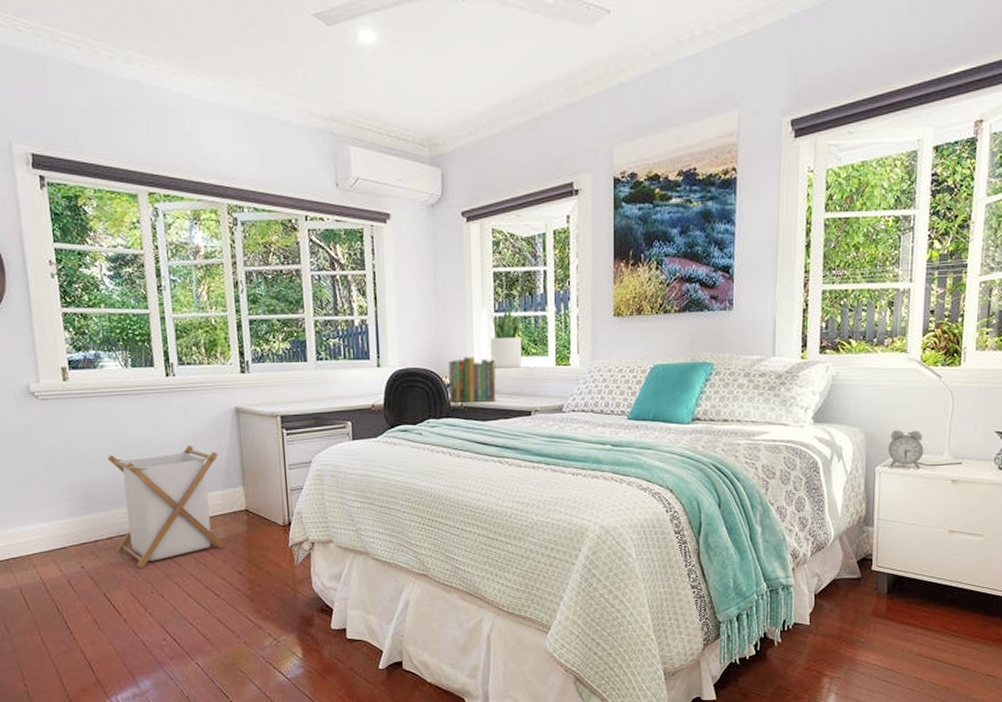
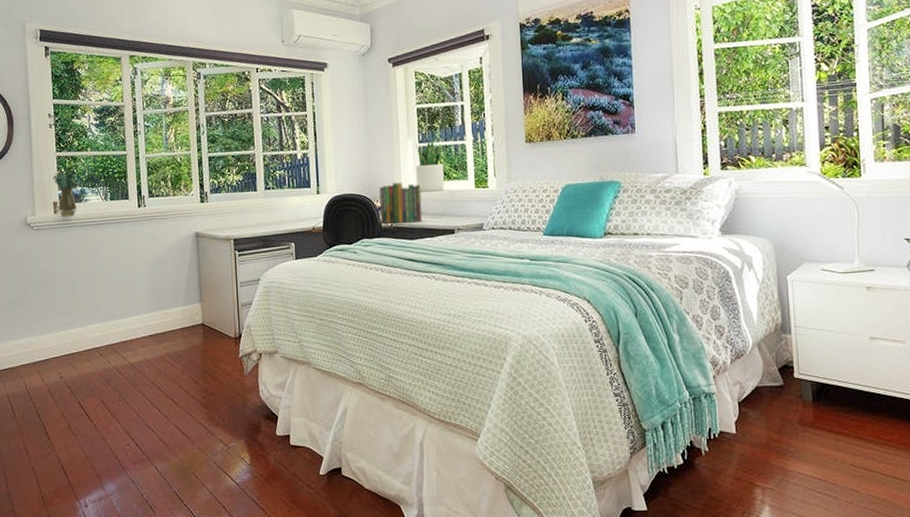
vase: none [58,328,91,386] -> present [52,169,77,217]
laundry basket: present [107,446,225,568] -> none [86,267,184,378]
alarm clock: present [887,430,924,469] -> none [797,239,834,277]

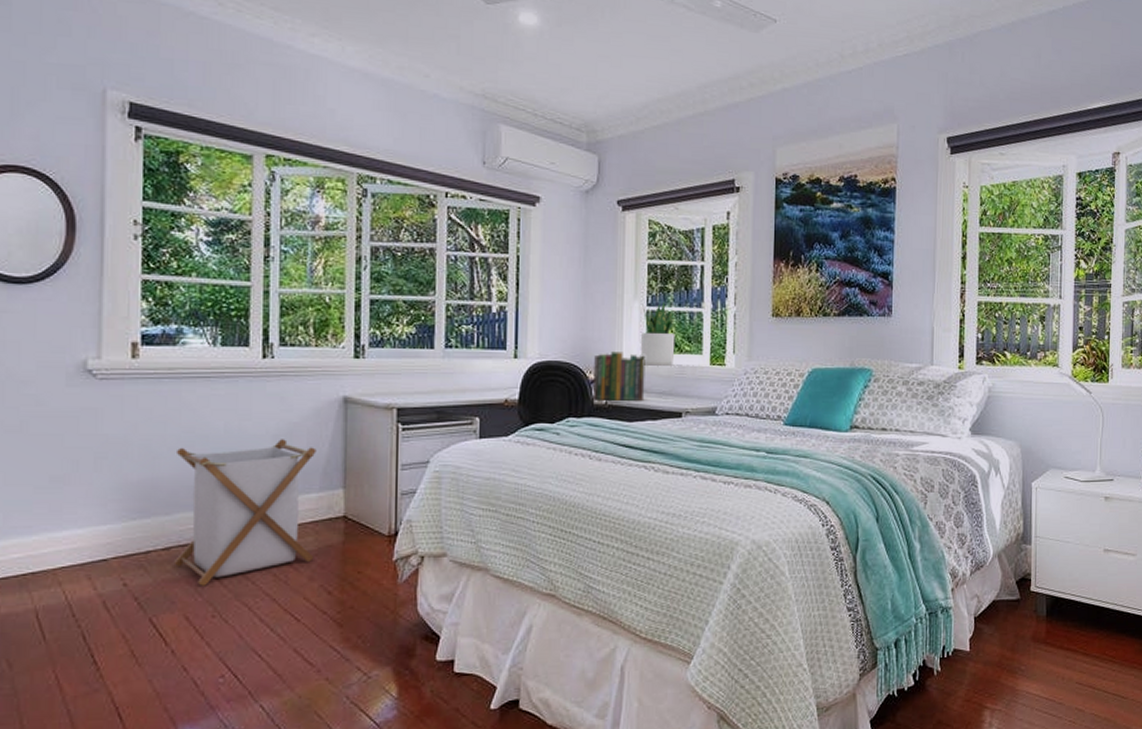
vase: present [52,169,77,217] -> none [133,297,169,364]
laundry basket: none [86,267,184,378] -> present [173,439,316,586]

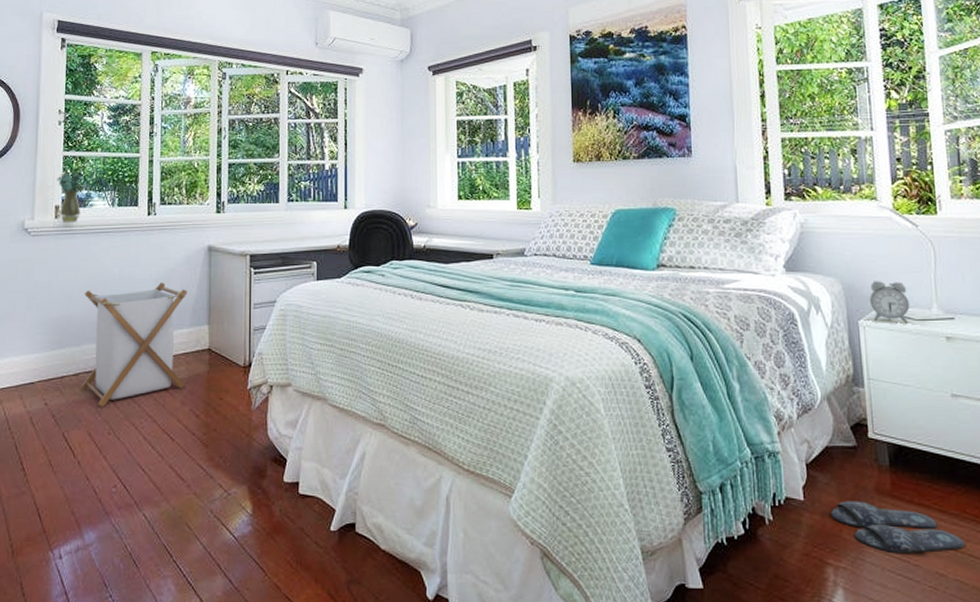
vase: none [133,297,169,364] -> present [57,170,82,223]
books: present [592,351,646,401] -> none [412,200,459,244]
planter: present [641,301,676,367] -> none [454,153,484,213]
slippers: none [992,649,1101,694] -> present [831,500,965,554]
alarm clock: none [1043,445,1077,485] -> present [869,281,910,324]

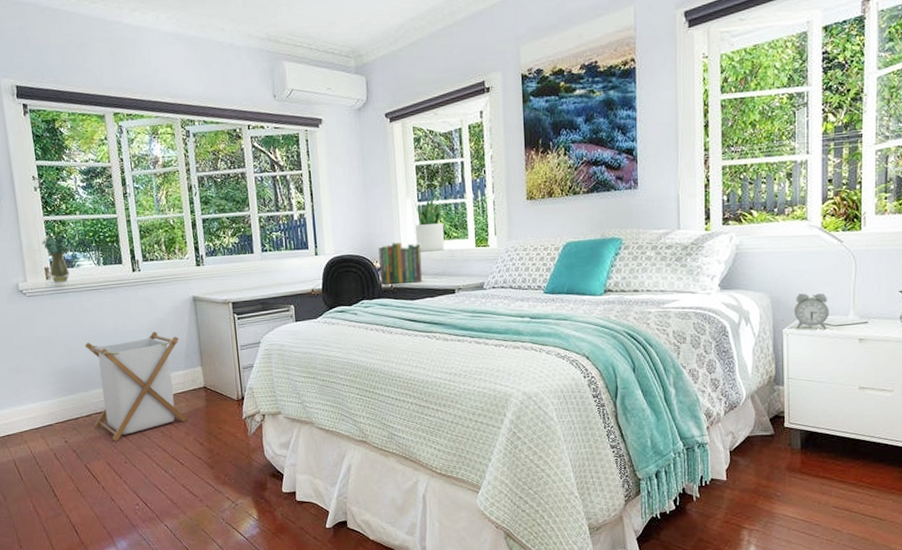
books: none [412,200,459,244] -> present [379,242,423,285]
planter: none [454,153,484,213] -> present [415,196,445,253]
slippers: present [831,500,965,554] -> none [749,477,859,517]

